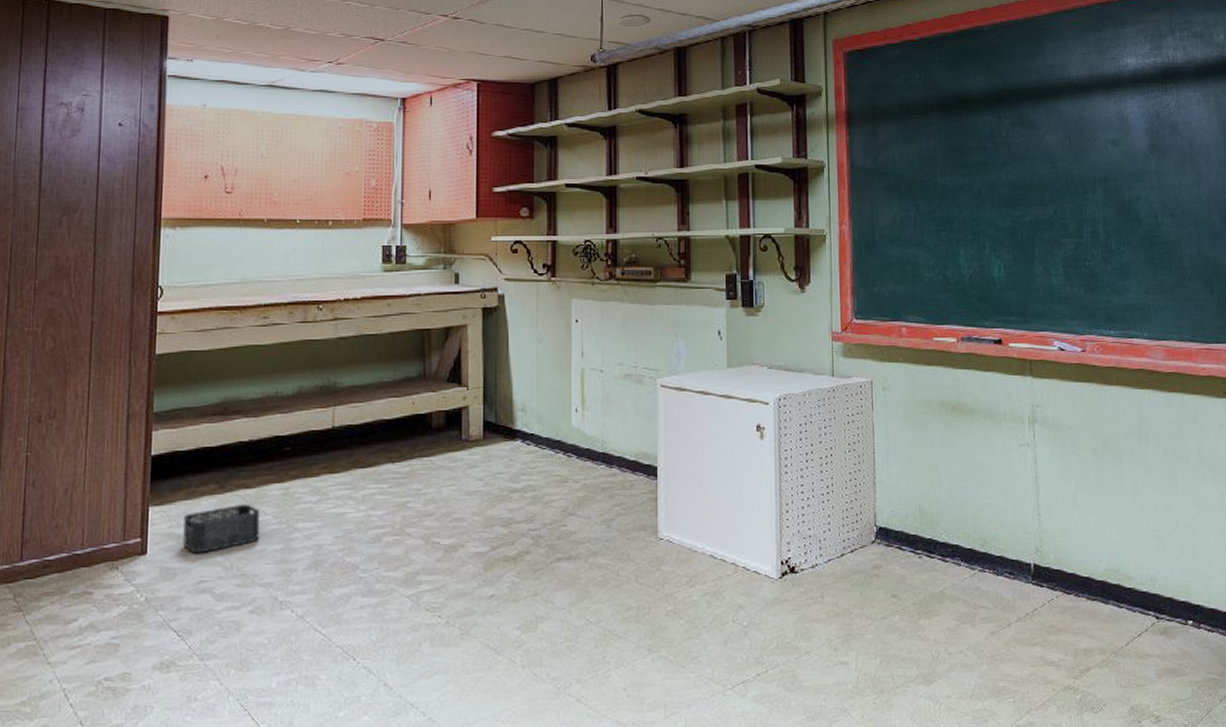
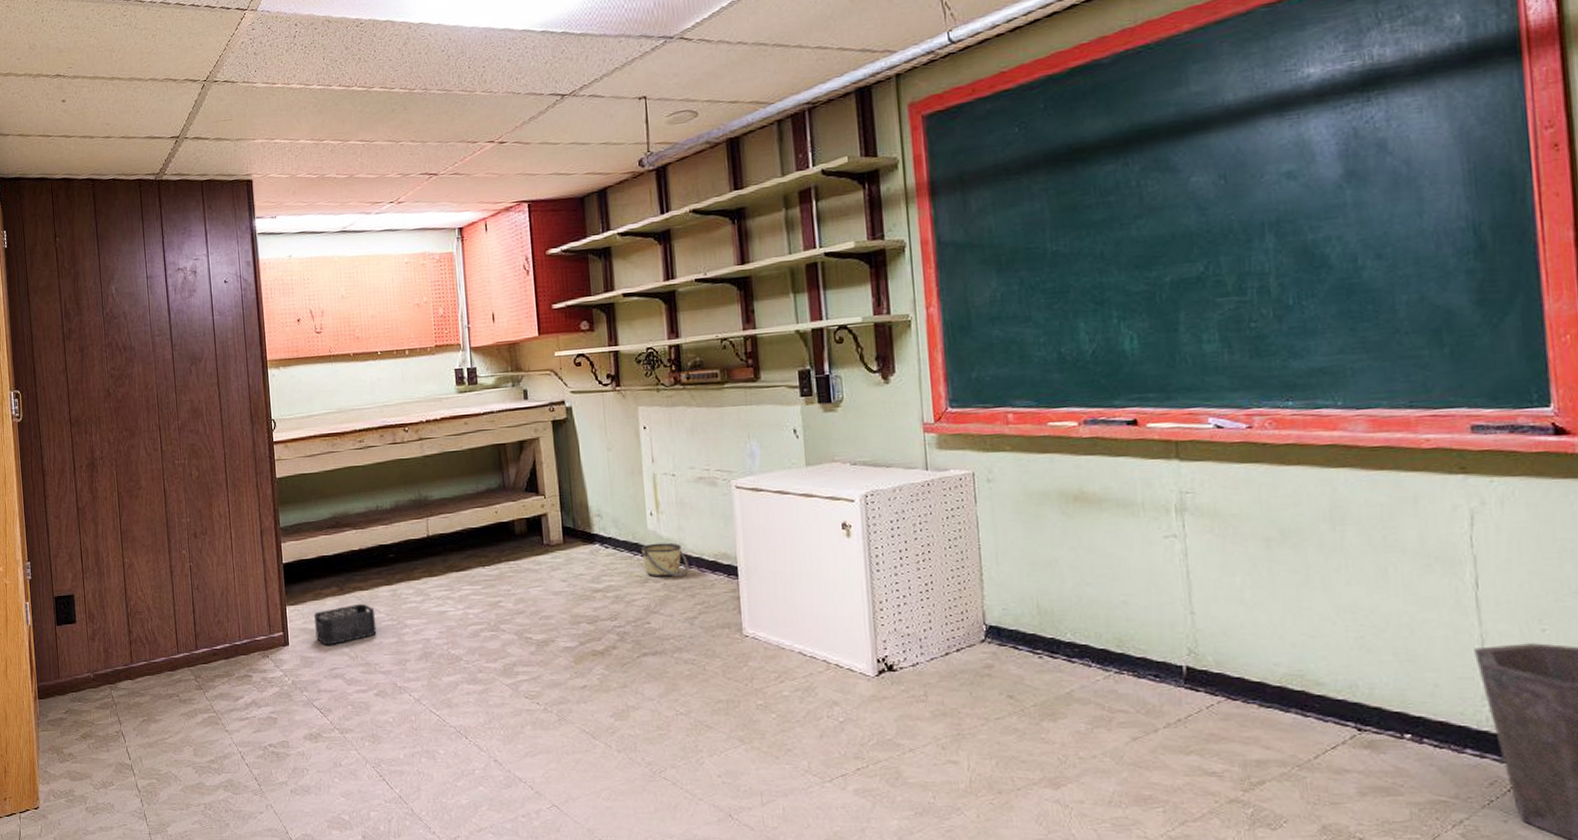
bucket: none [564,441,610,477] -> present [642,542,689,577]

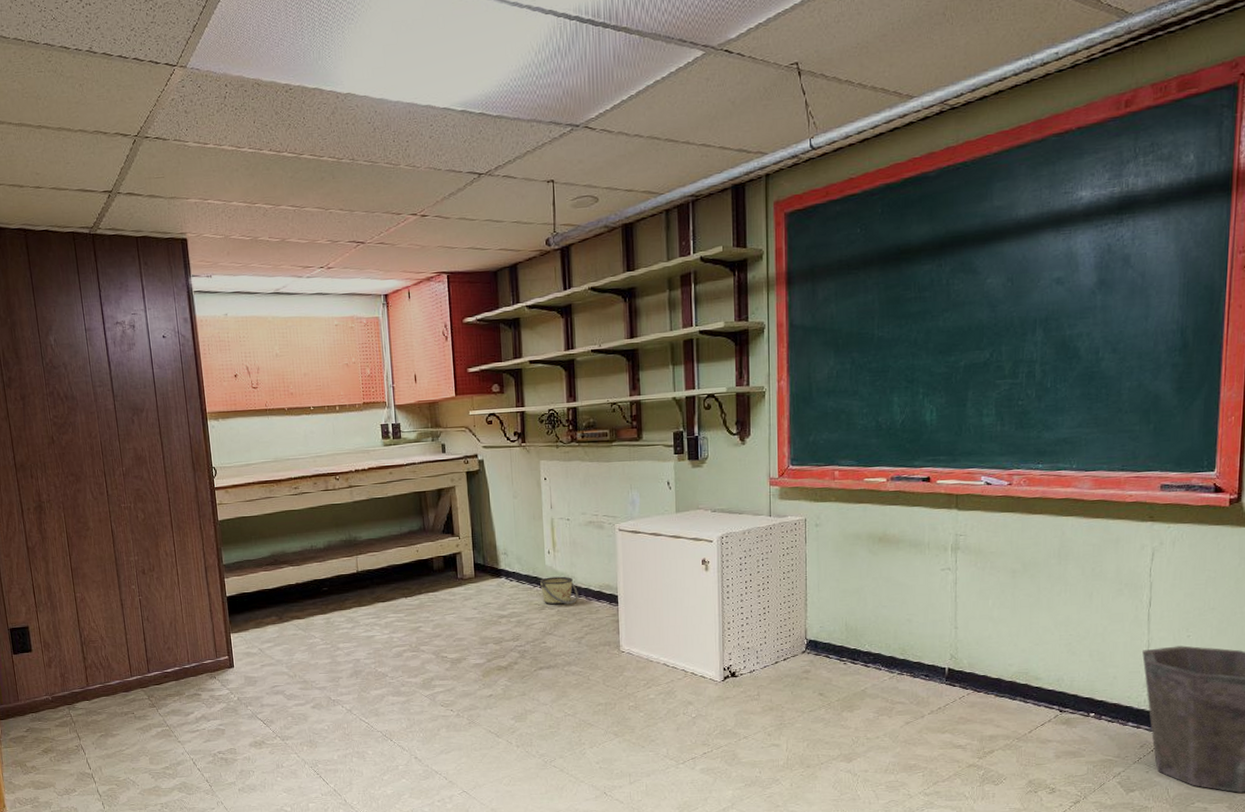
storage bin: present [314,604,377,645] -> none [256,631,313,667]

